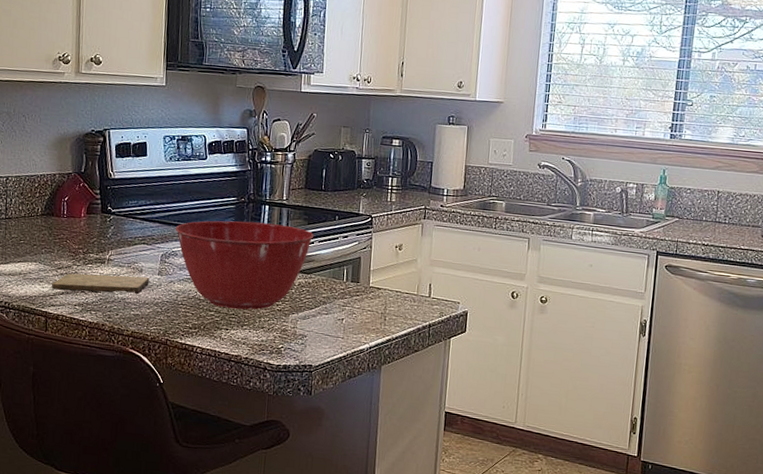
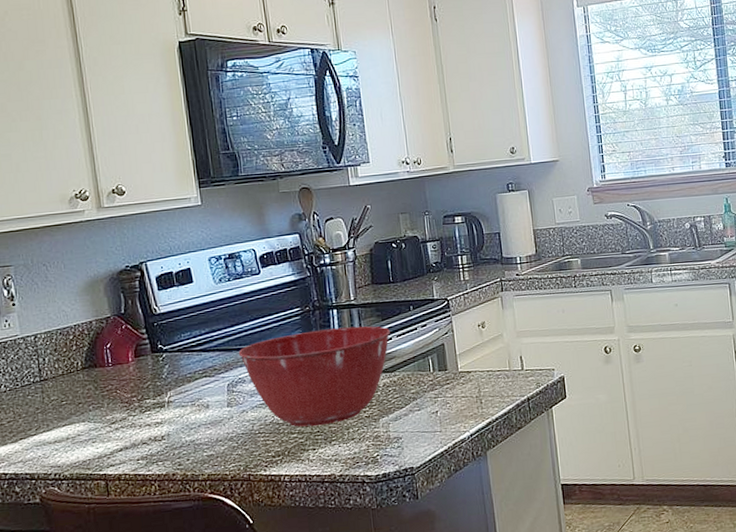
cutting board: present [52,273,150,294] -> none [107,411,219,448]

